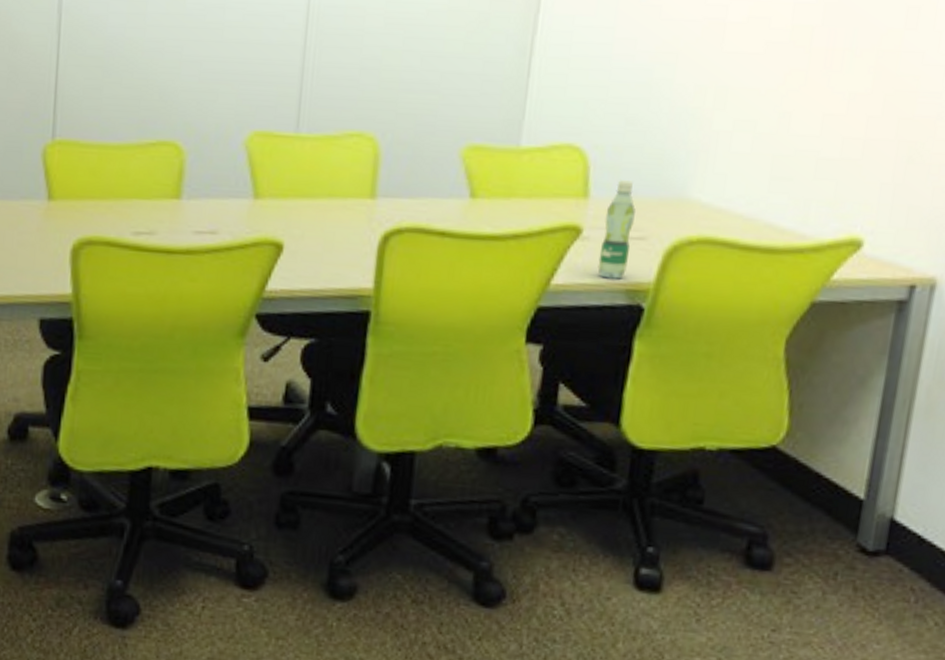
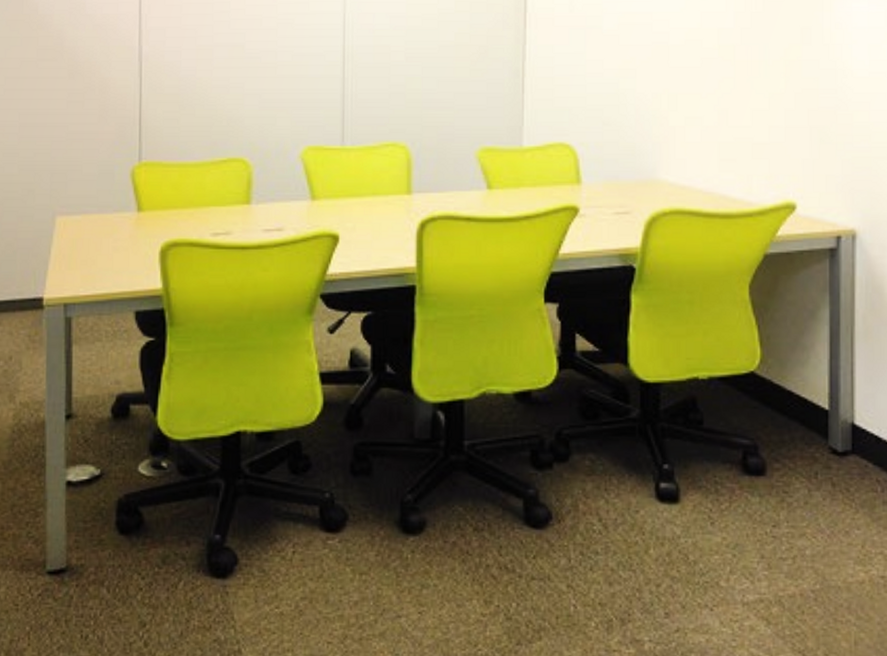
bottle: present [597,180,636,279] -> none [595,168,619,246]

